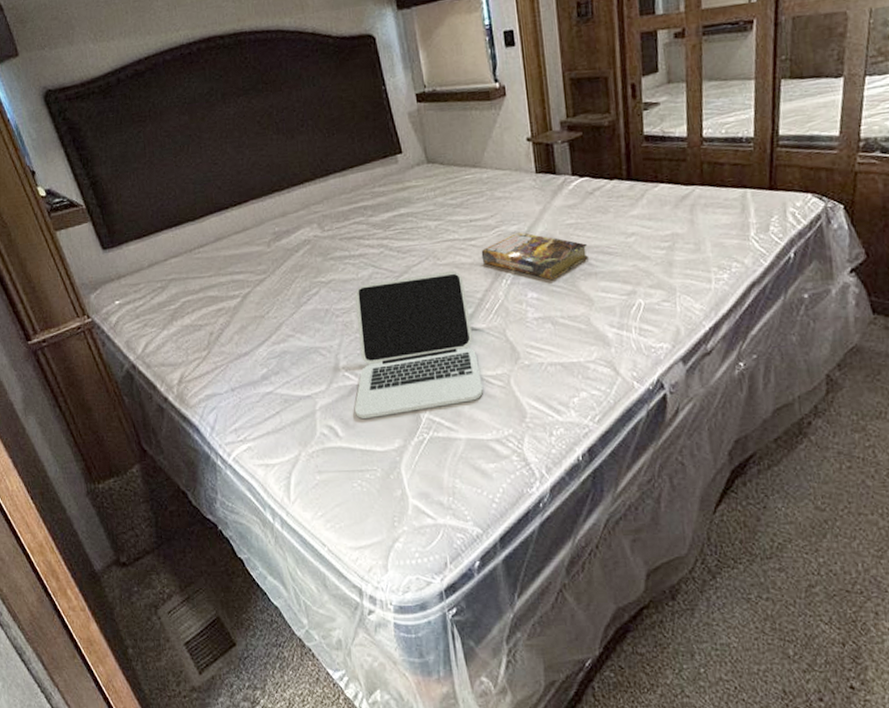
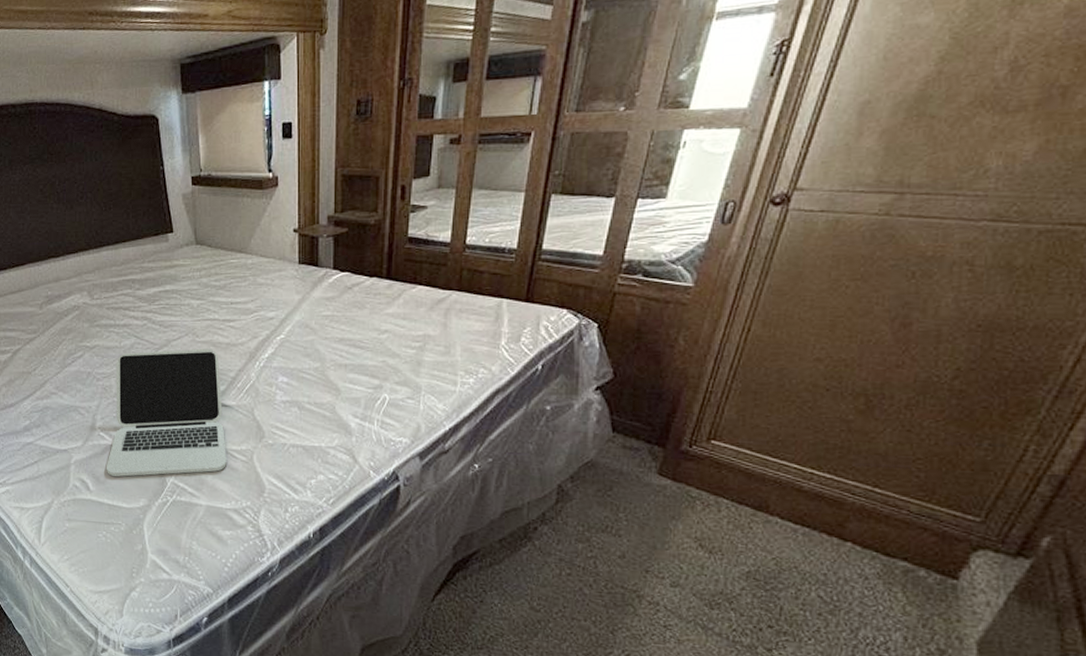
book: present [481,231,588,281] -> none [238,318,340,368]

